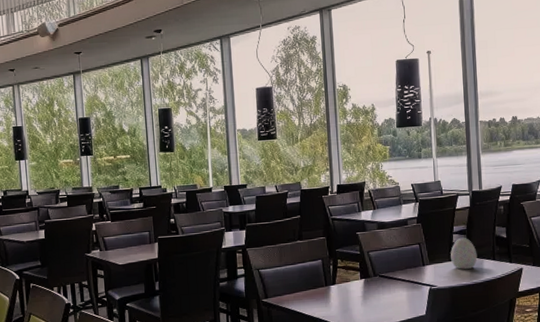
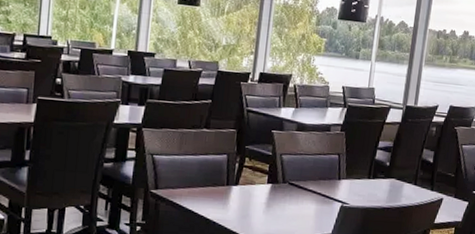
decorative egg: present [450,237,478,270] -> none [370,154,399,191]

